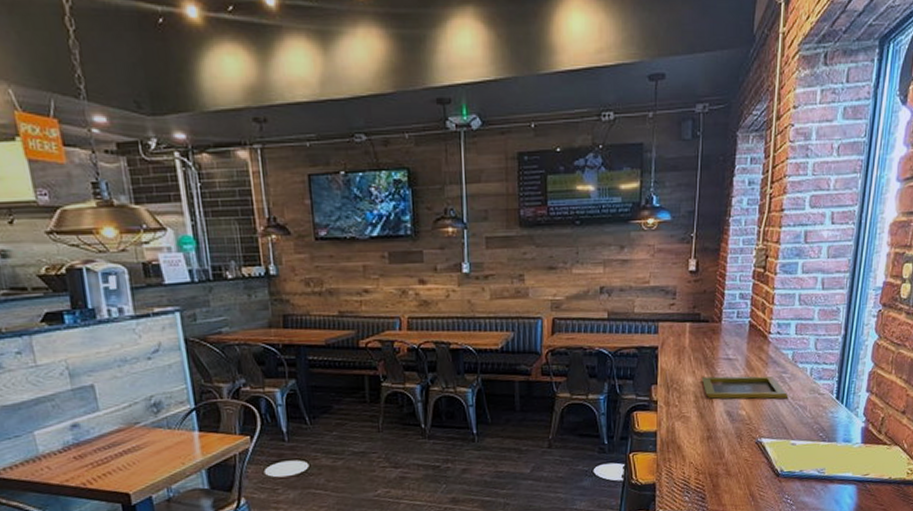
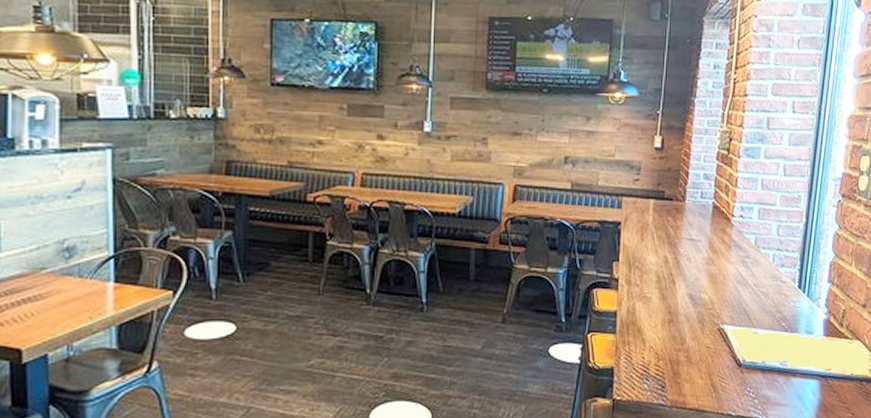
tray: present [702,376,789,399] -> none [665,257,751,285]

